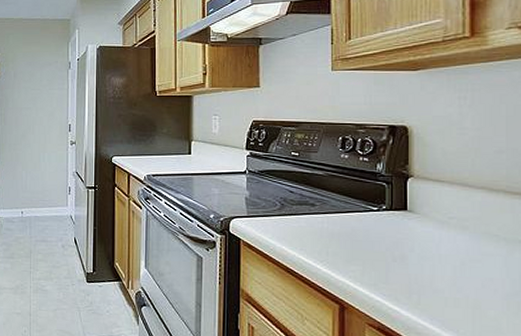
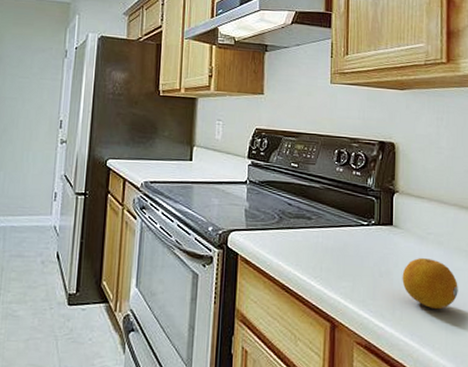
fruit: none [419,243,487,295] -> present [402,258,458,310]

